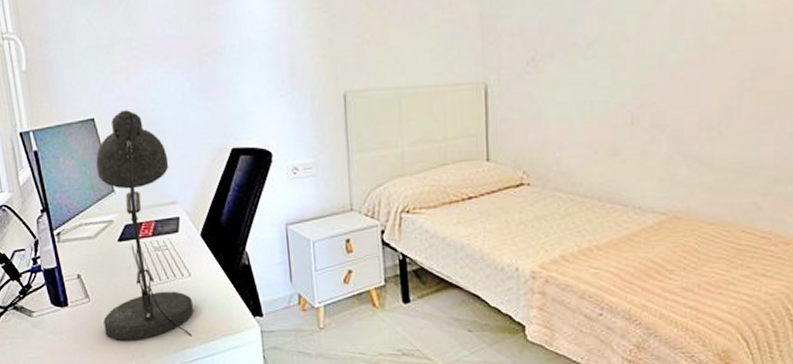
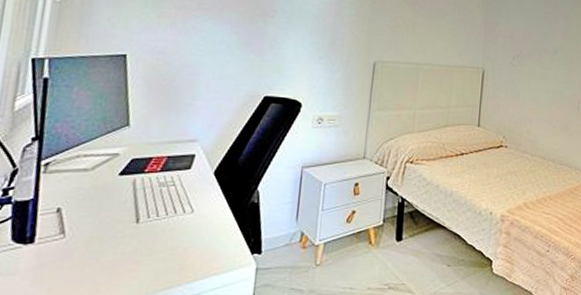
desk lamp: present [96,110,193,340] -> none [73,51,198,281]

